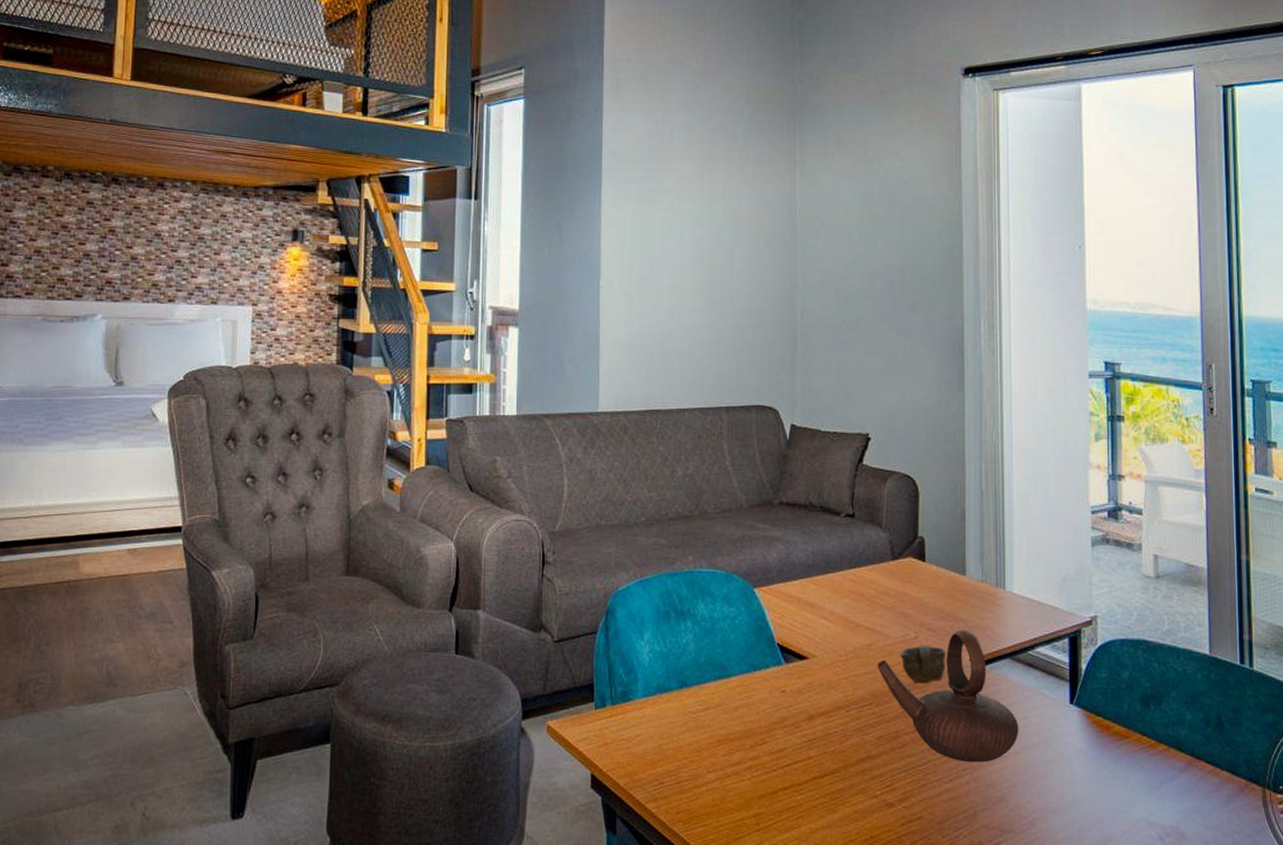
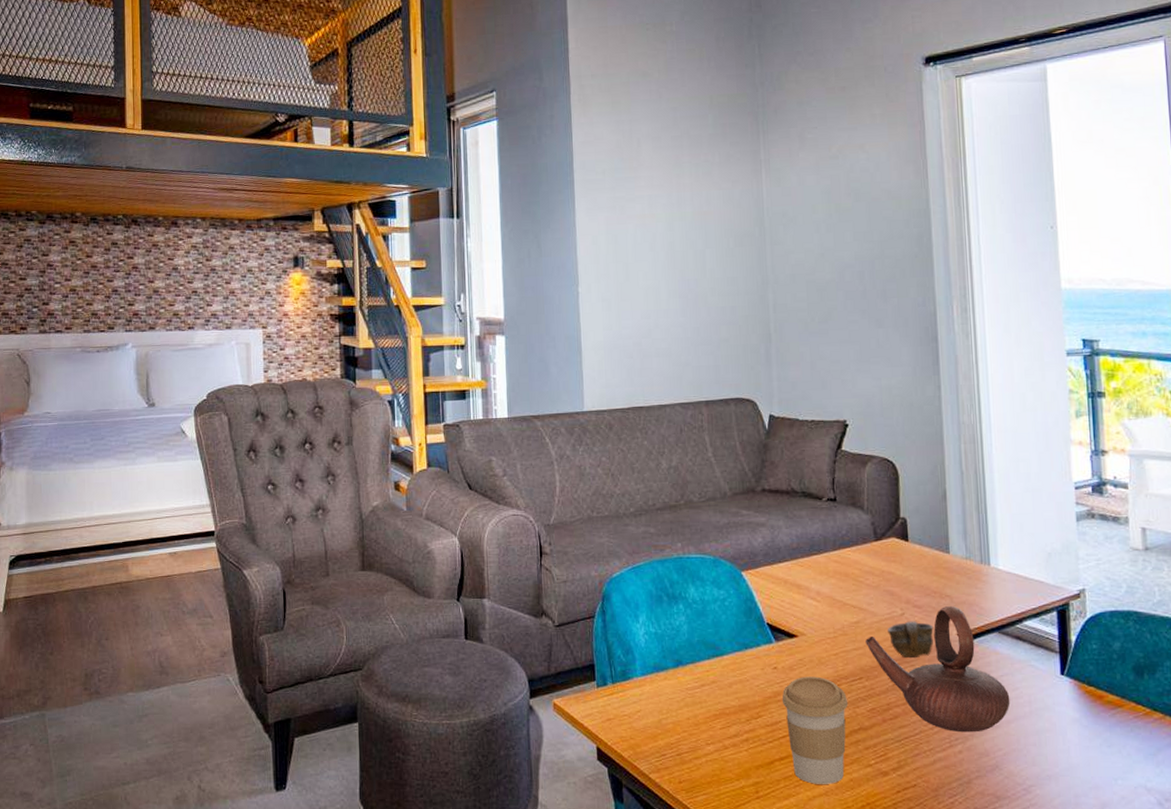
coffee cup: none [788,701,857,816] -> present [782,676,849,784]

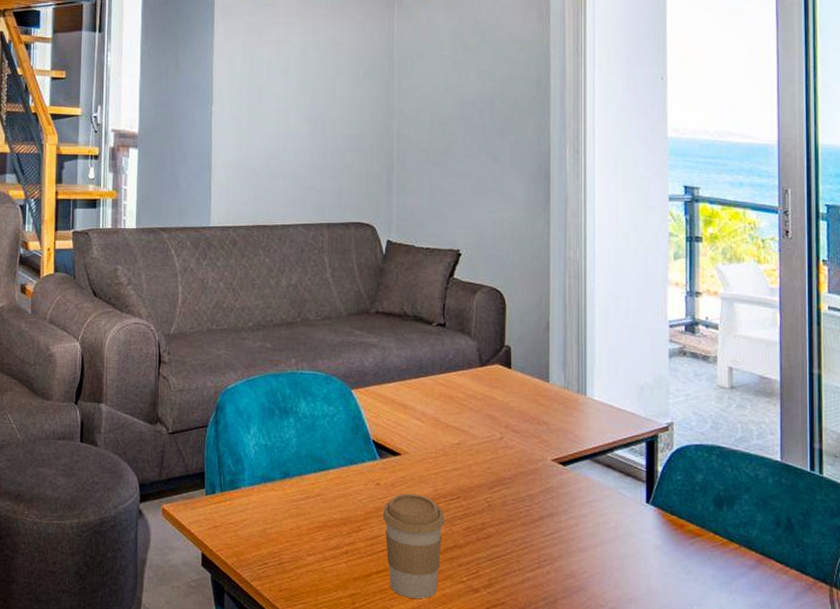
teapot: present [865,605,1010,733] -> none [465,432,598,555]
cup: present [888,621,934,659] -> none [487,445,530,481]

